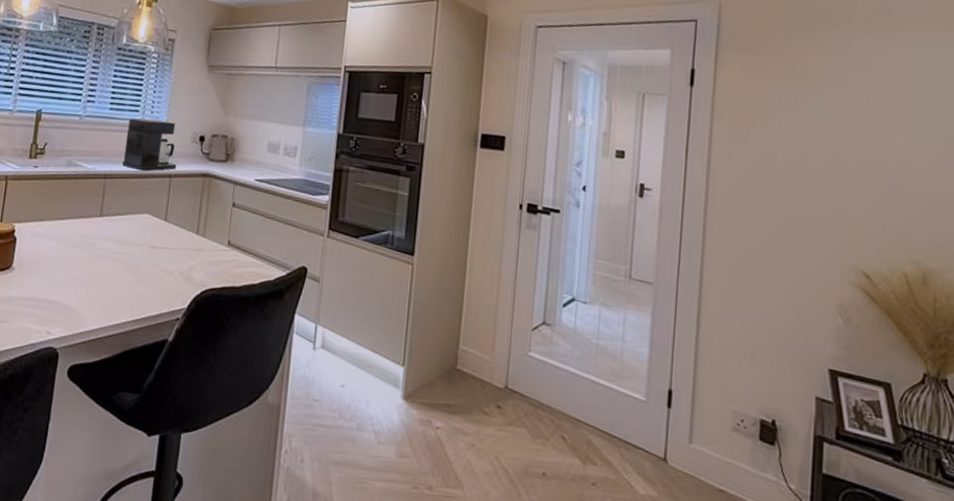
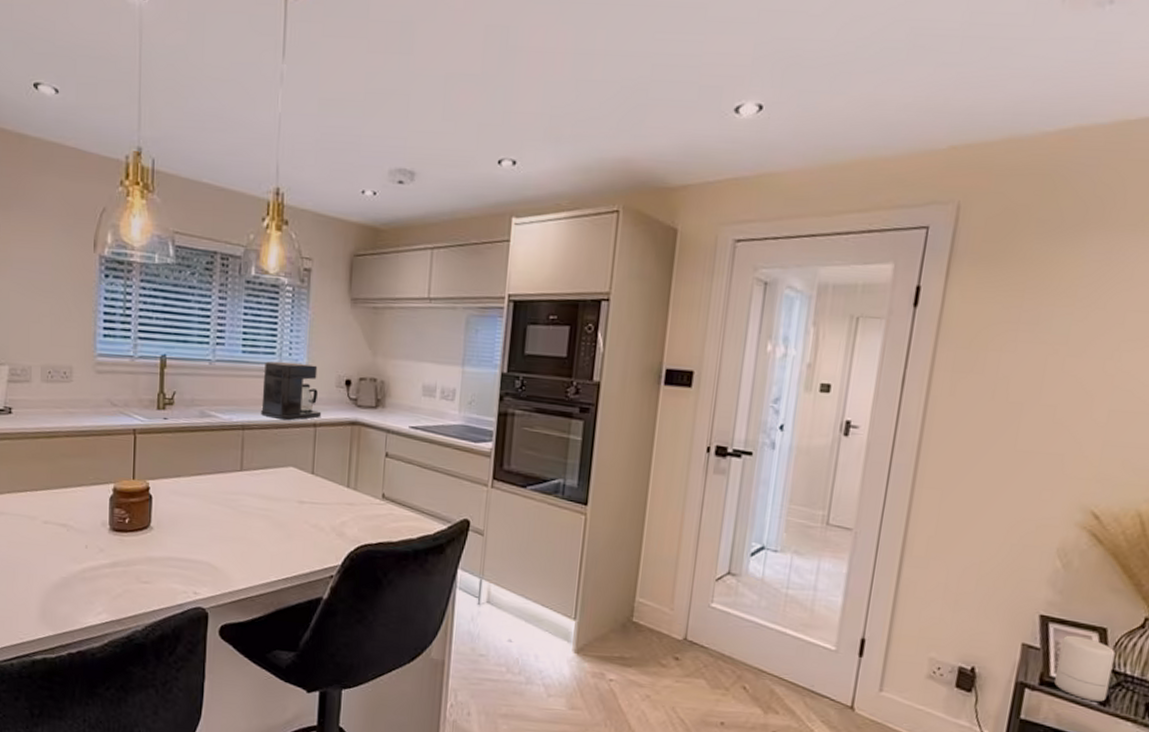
candle: none [850,389,902,457] -> present [1054,635,1116,702]

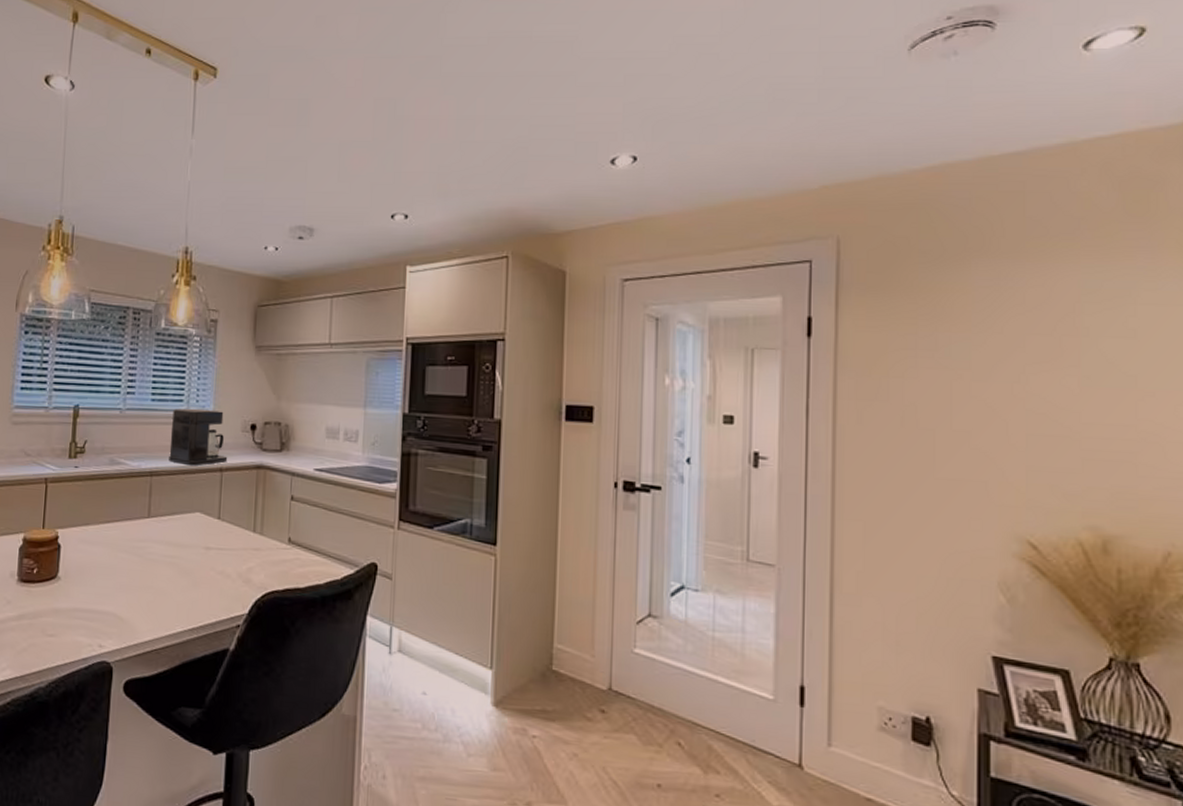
candle: present [1054,635,1116,702] -> none [1022,678,1084,756]

